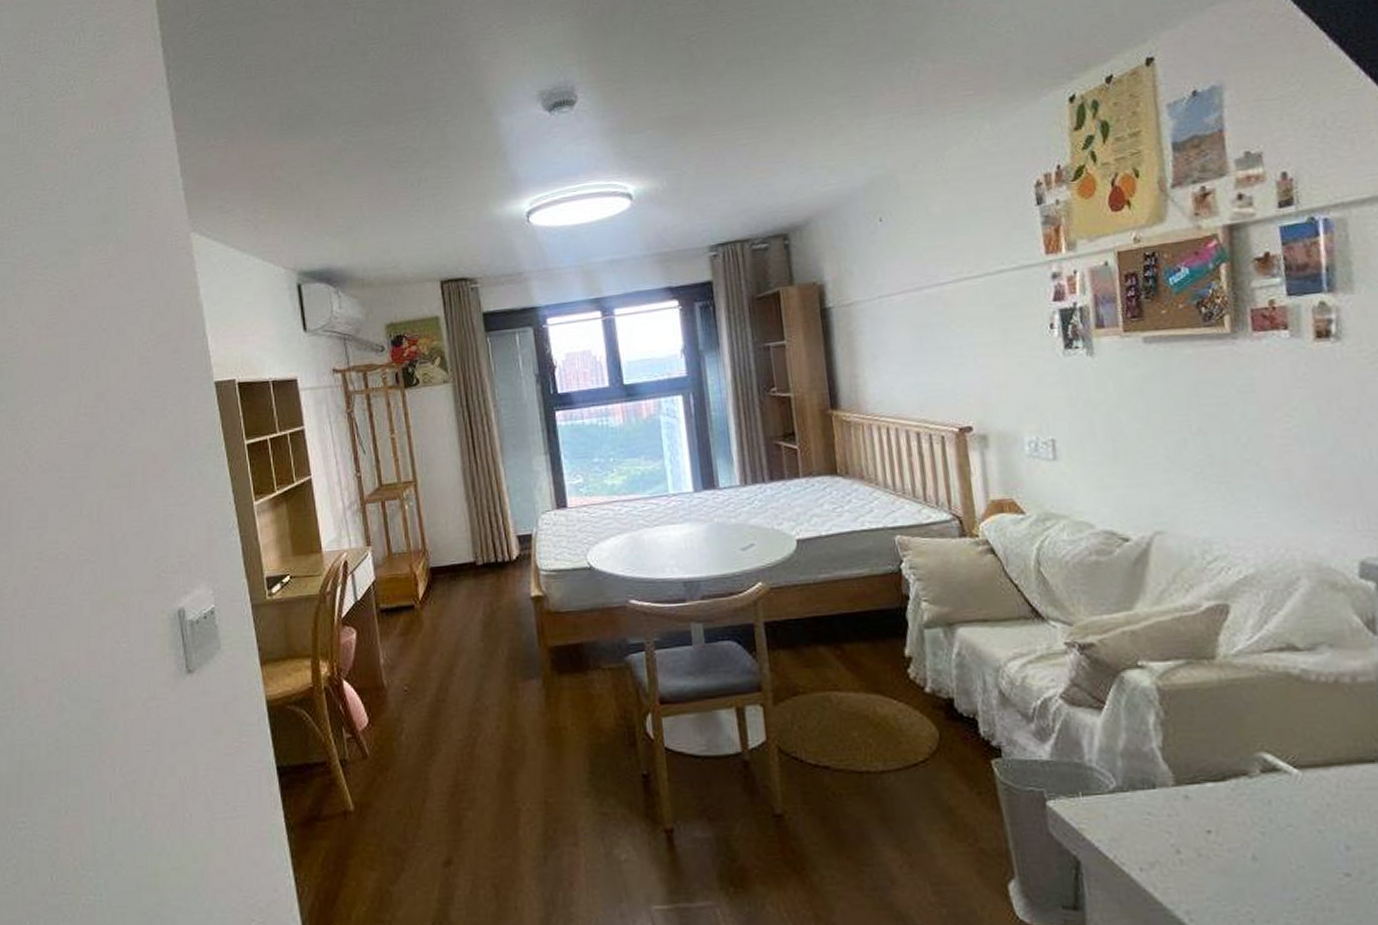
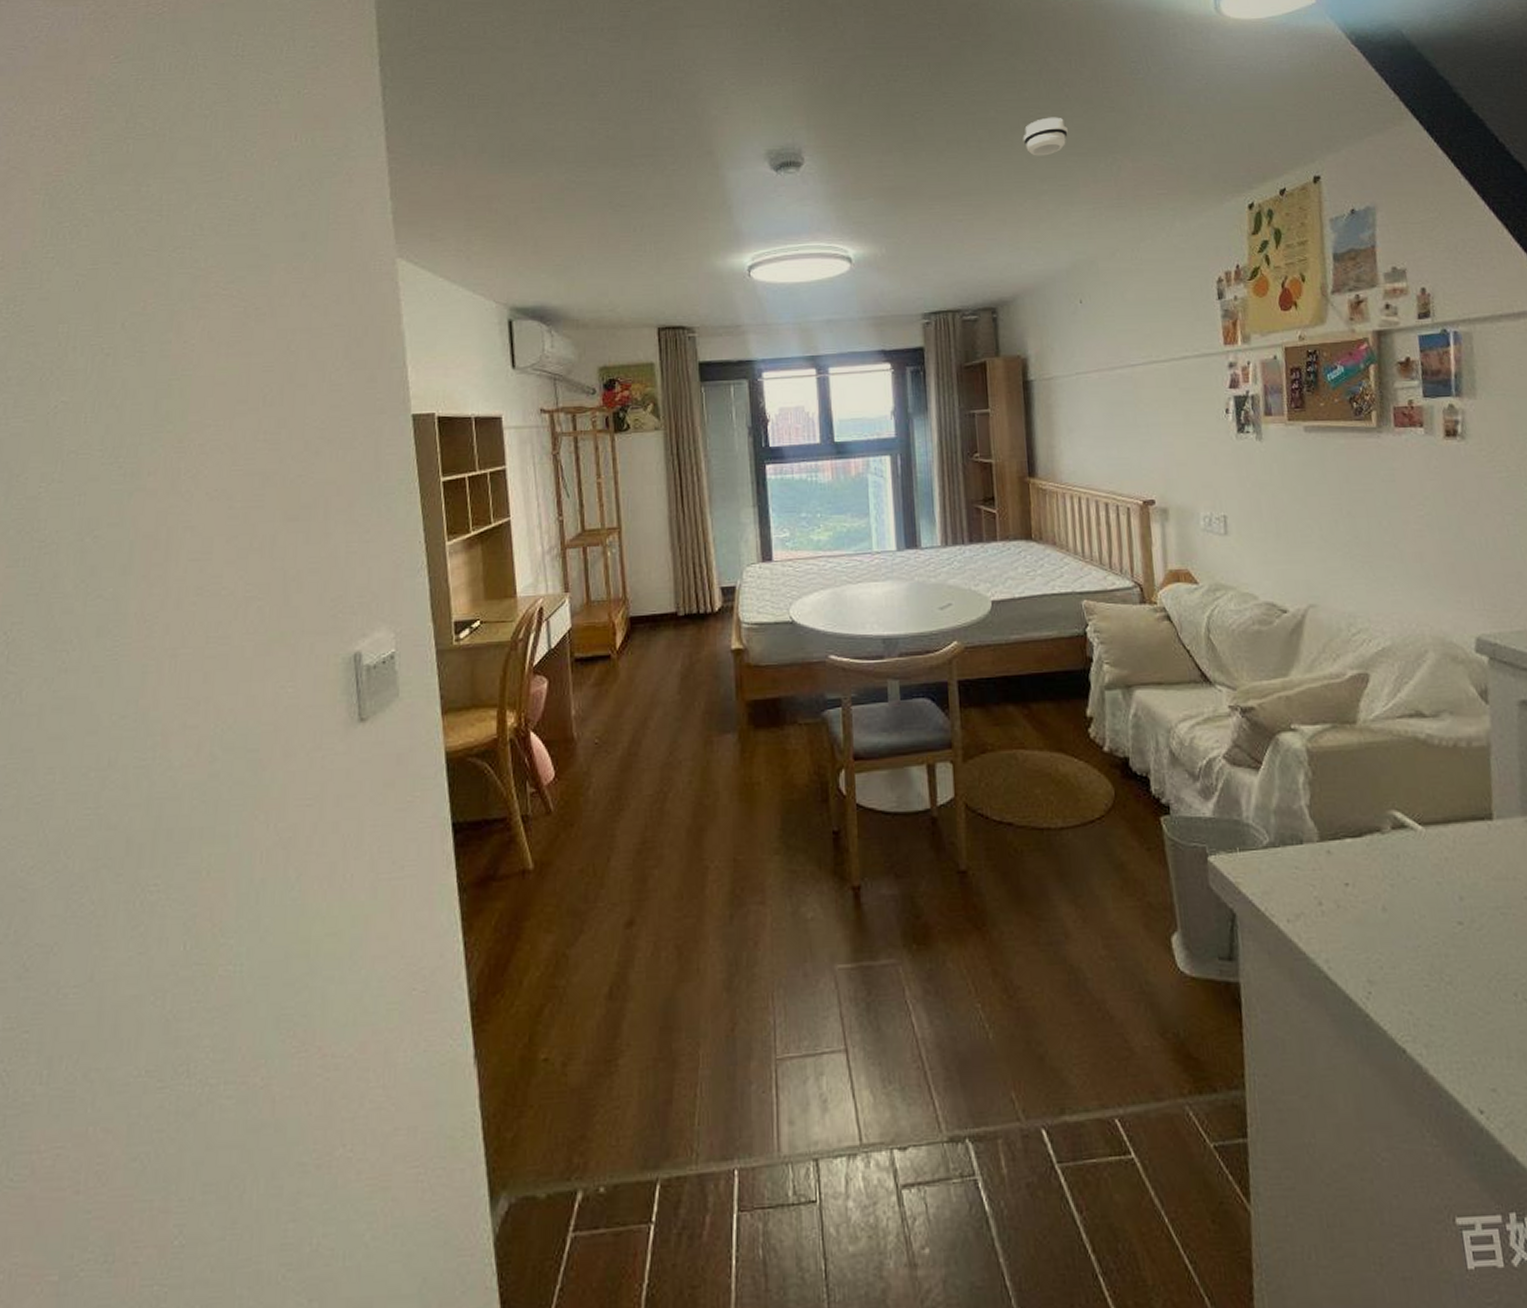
smoke detector: none [809,23,859,68] -> present [1023,117,1068,156]

